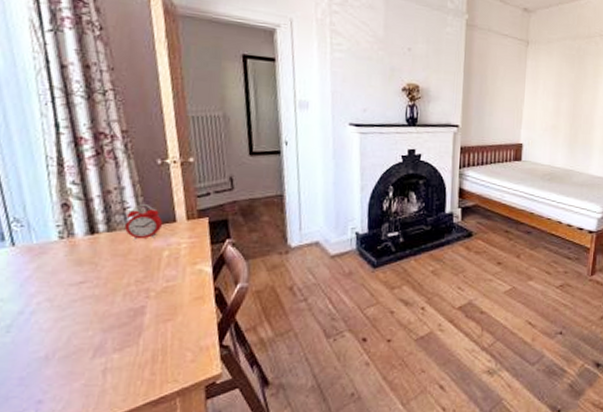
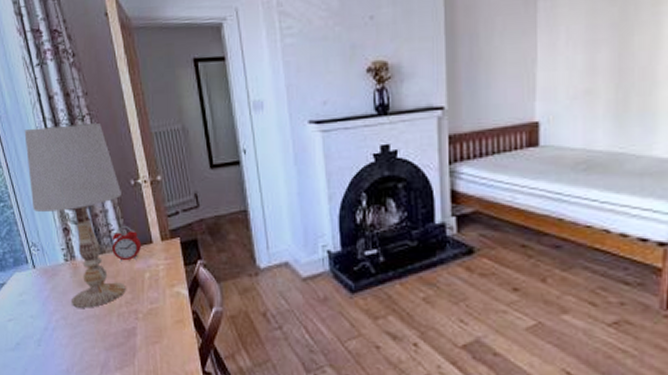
table lamp: none [20,95,145,288] -> present [24,123,126,308]

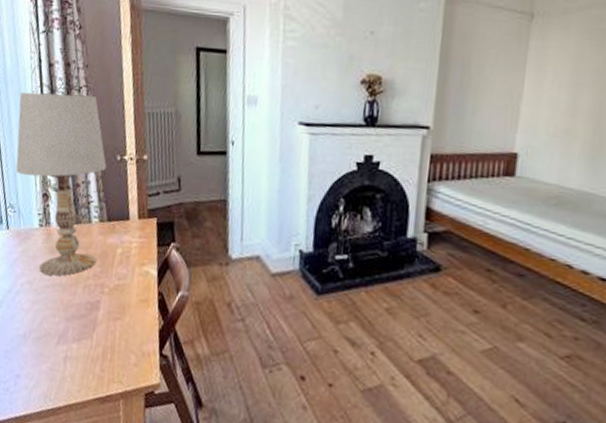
alarm clock: present [112,226,142,263] -> none [88,199,119,235]

